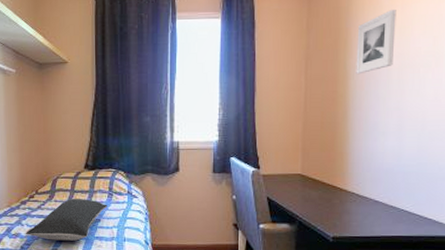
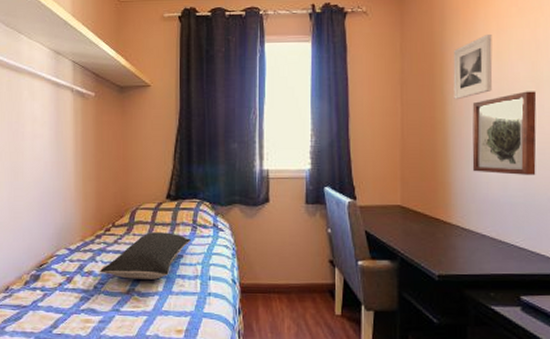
wall art: none [370,65,436,146] -> present [472,91,537,175]

